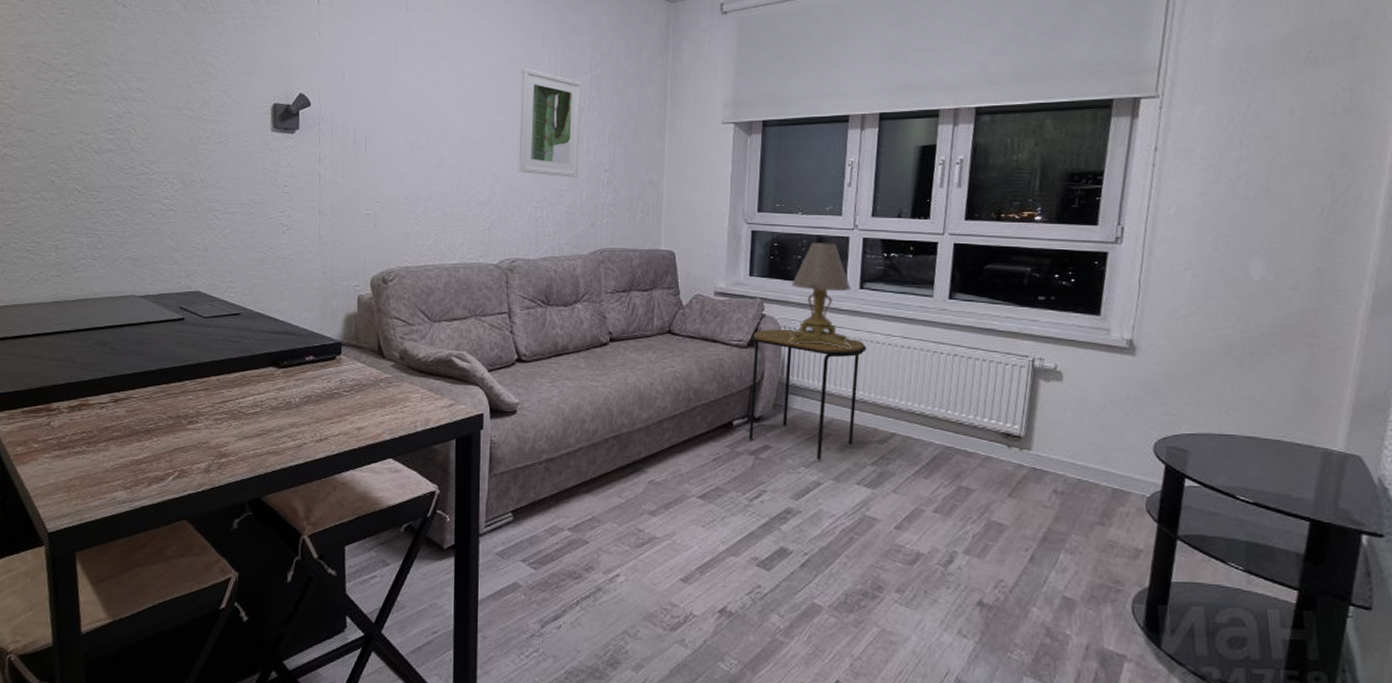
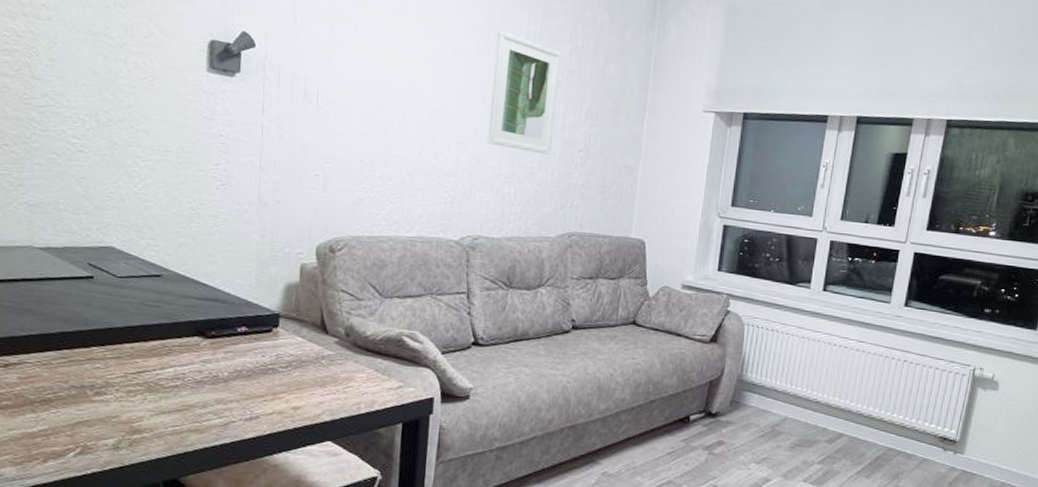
side table: present [748,329,867,460] -> none [704,326,824,457]
lamp: present [789,243,851,349] -> none [751,241,814,350]

